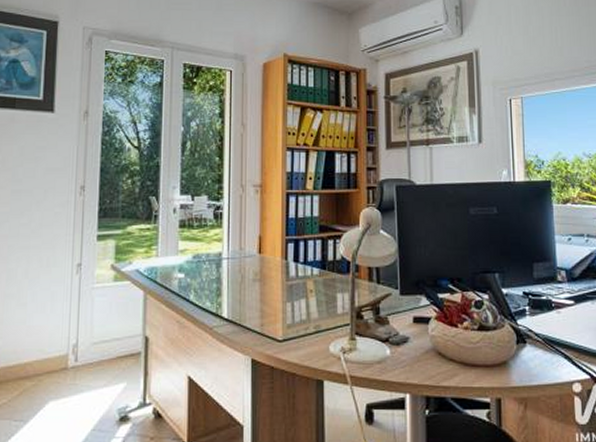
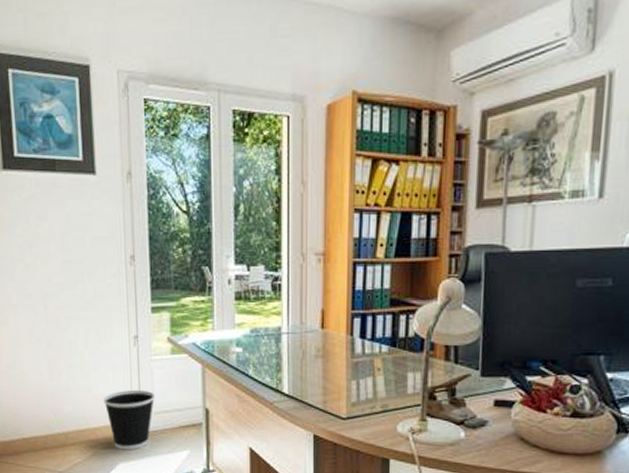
wastebasket: none [39,319,95,387] -> present [103,389,156,451]

